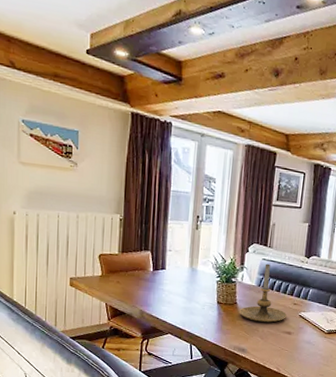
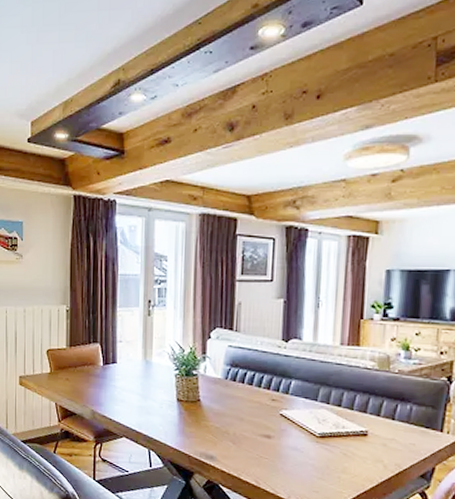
candle holder: present [239,263,287,323] -> none [203,351,264,424]

